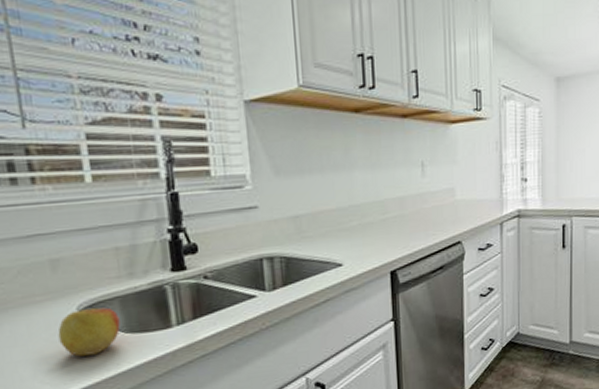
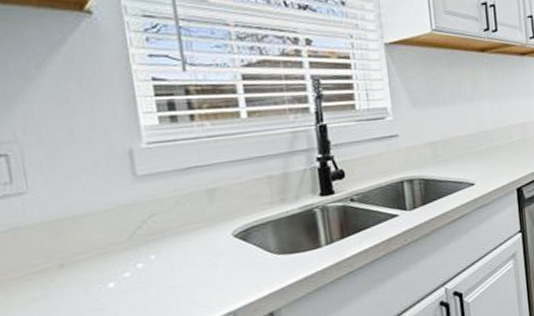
apple: present [58,307,121,357] -> none [213,231,273,279]

